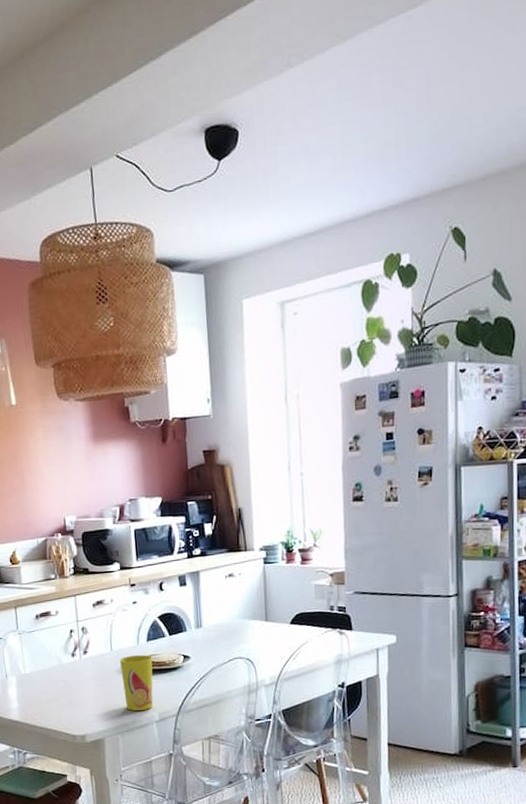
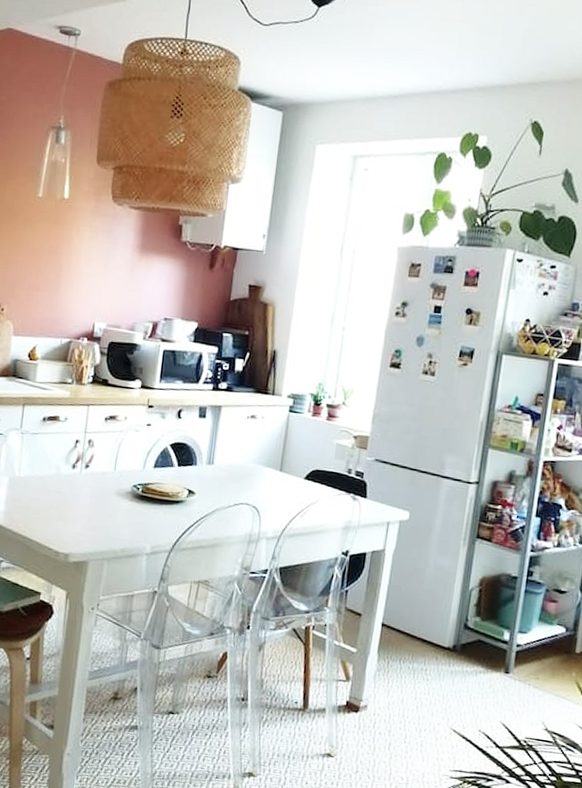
cup: present [120,655,153,711] -> none [118,479,156,540]

